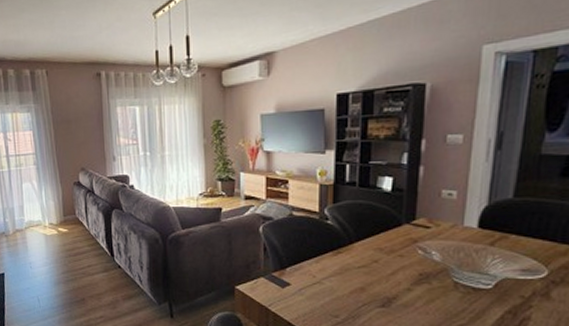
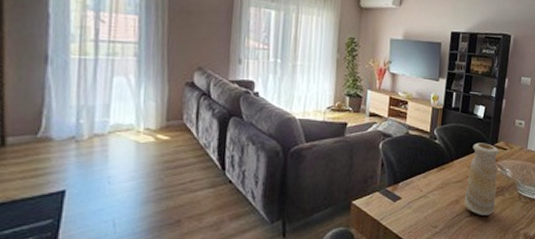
vase: none [372,221,419,306] -> present [464,142,500,215]

